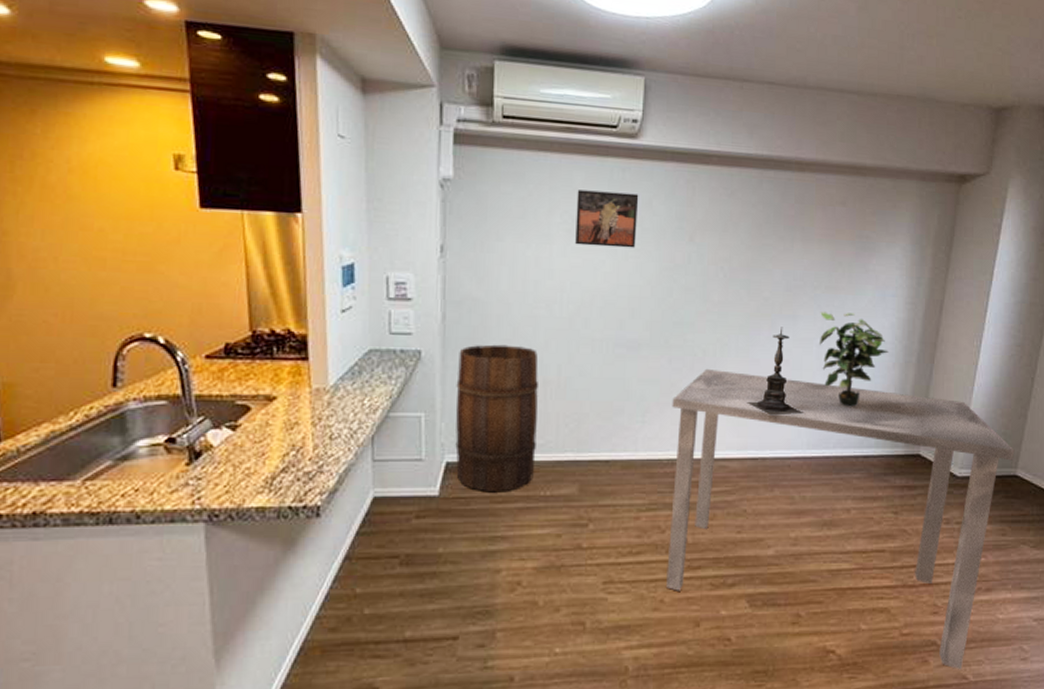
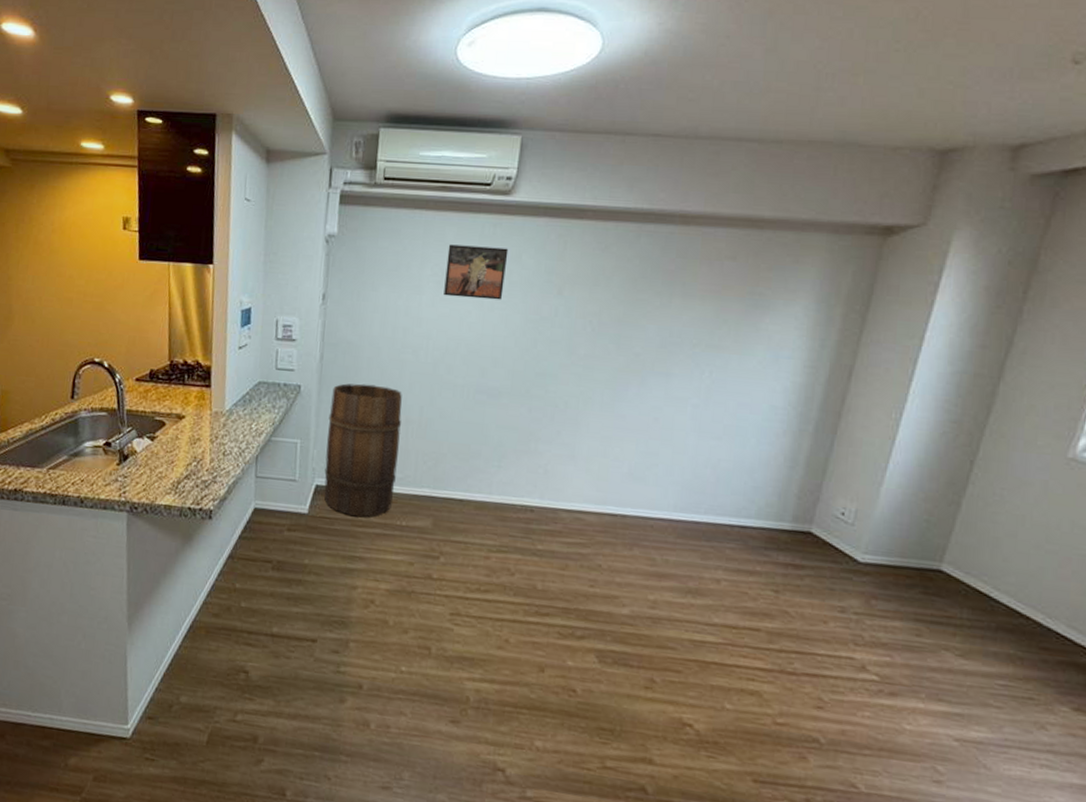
dining table: present [666,368,1015,670] -> none [512,420,941,777]
candle holder: present [746,327,804,416] -> none [607,384,673,476]
potted plant: present [820,312,889,407] -> none [696,371,779,473]

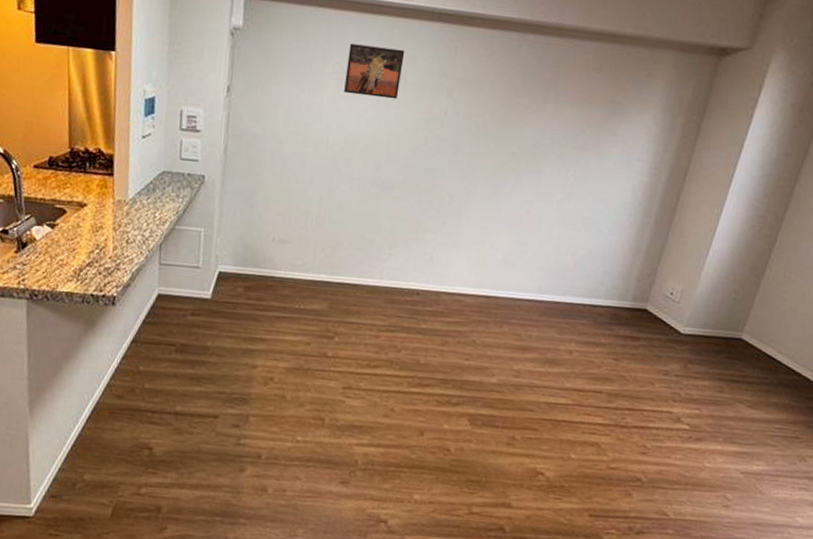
wooden barrel: present [324,383,402,517] -> none [227,174,303,301]

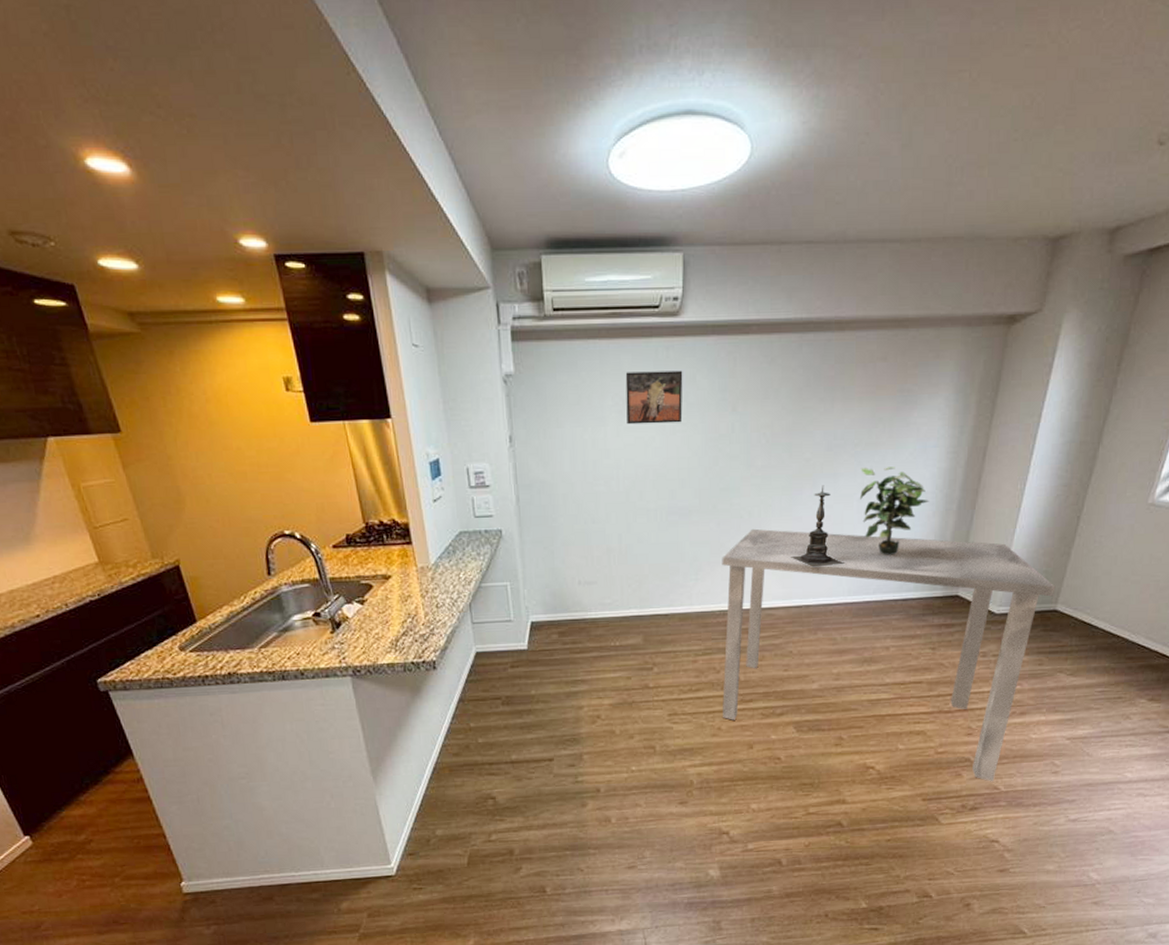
dining table: none [397,212,743,507] -> present [722,528,1056,782]
candle holder: none [485,180,539,262] -> present [790,485,846,567]
potted plant: none [561,169,628,260] -> present [860,467,929,556]

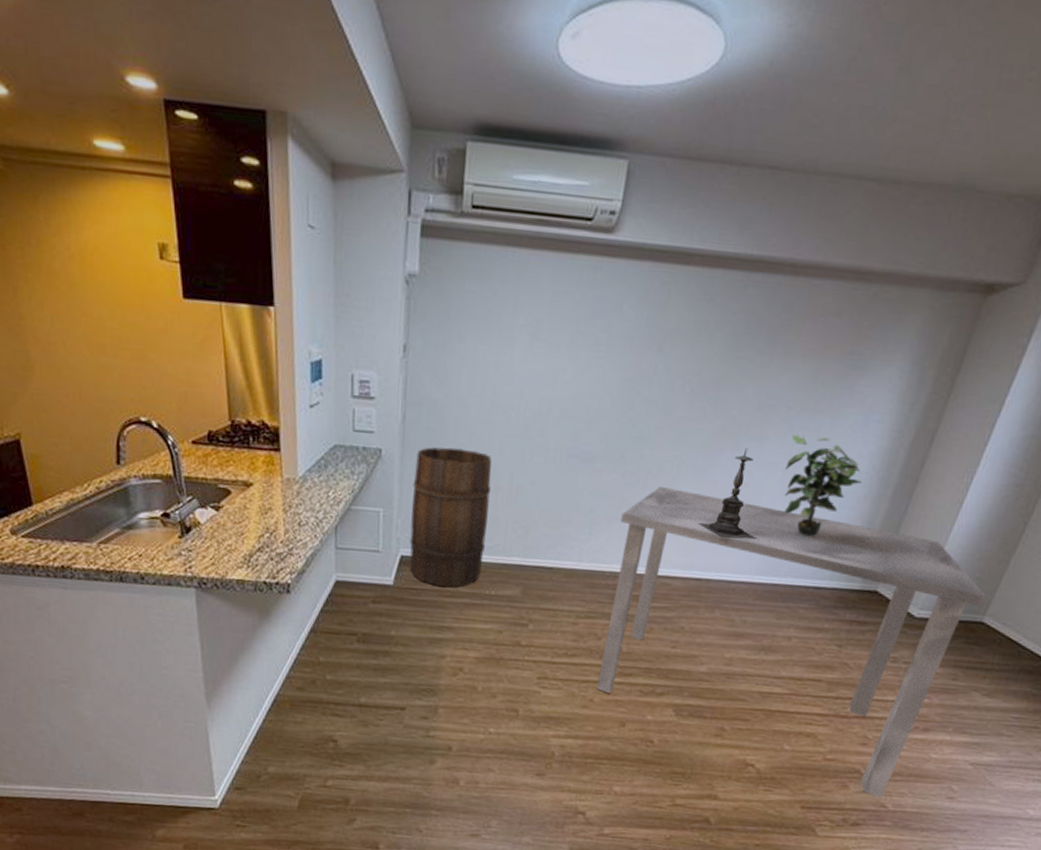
wooden barrel: none [533,520,605,644] -> present [410,447,492,587]
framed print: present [625,370,683,425] -> none [537,290,609,356]

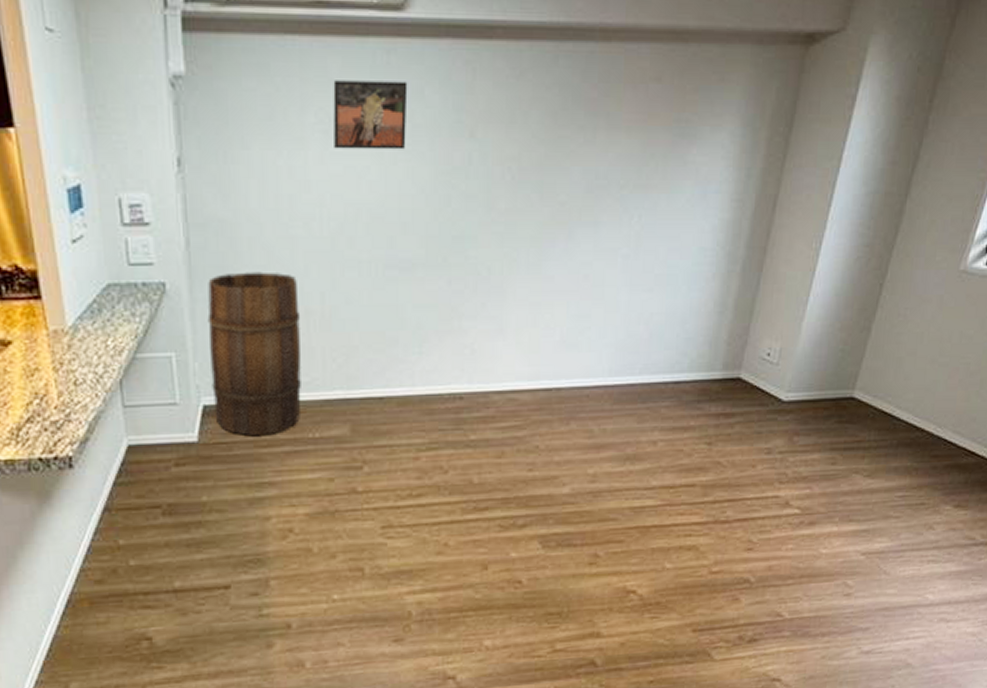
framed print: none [537,290,609,356] -> present [333,80,408,150]
dining table: present [597,486,987,799] -> none [451,289,853,608]
candle holder: present [697,448,758,540] -> none [538,236,606,340]
potted plant: present [784,434,862,537] -> none [626,216,708,327]

